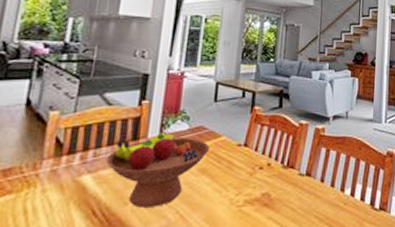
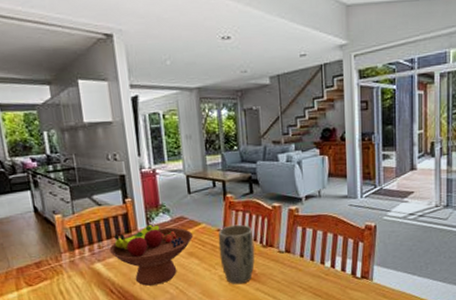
plant pot: none [234,140,276,212] -> present [218,224,255,285]

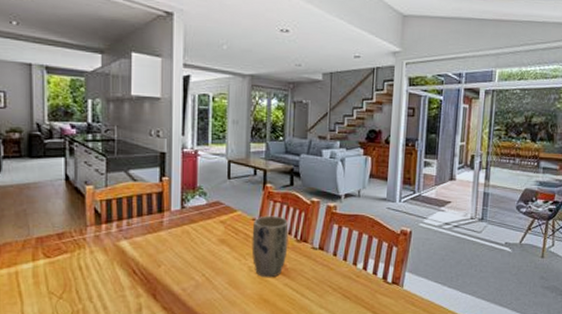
fruit bowl: present [109,224,194,286] -> none [138,206,228,270]

